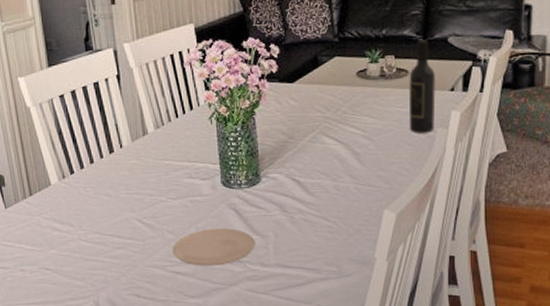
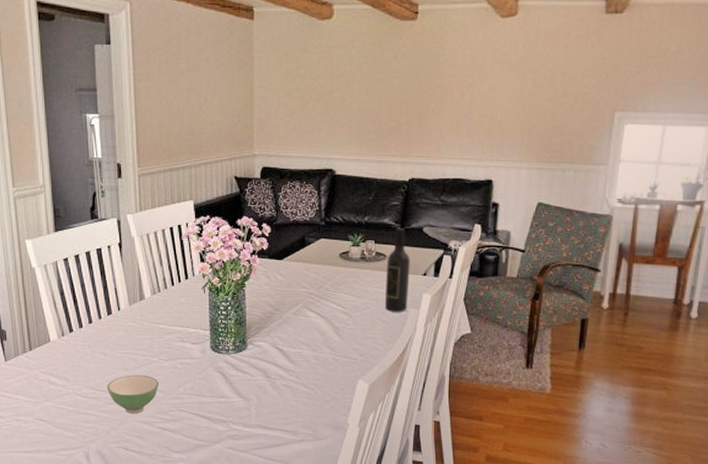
bowl: none [113,216,168,258] -> present [106,374,159,413]
plate: present [172,228,255,266] -> none [161,390,239,424]

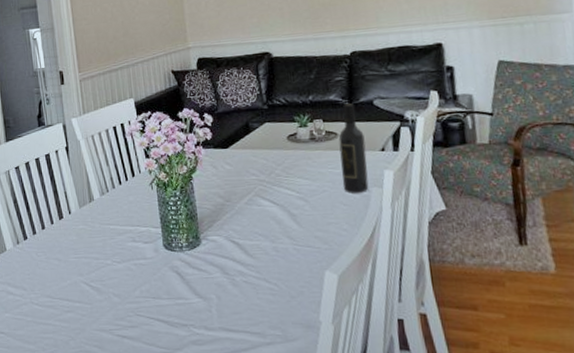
bowl: present [106,374,159,413] -> none [62,279,114,321]

